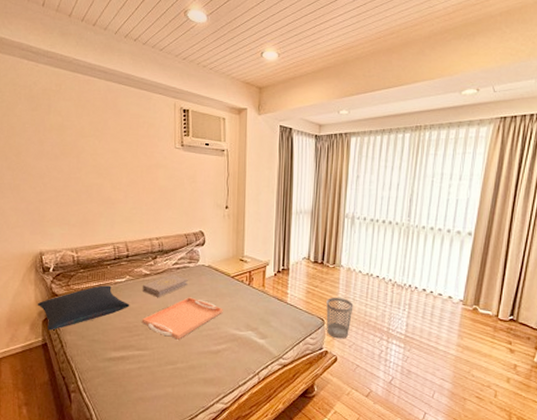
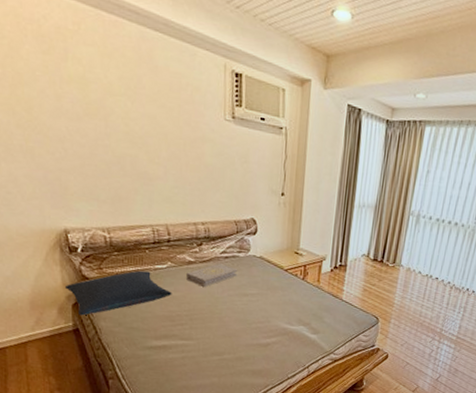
serving tray: present [143,297,223,340] -> none [186,288,275,331]
wastebasket: present [326,297,354,339] -> none [380,296,410,338]

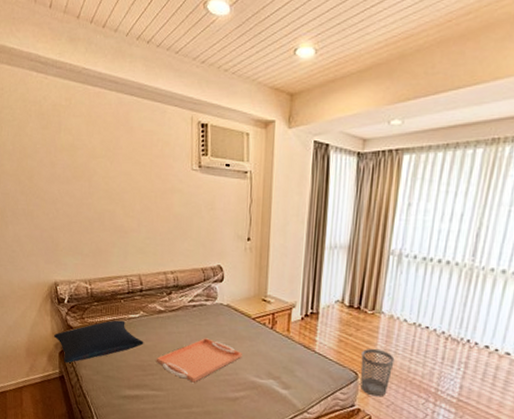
book: present [186,263,238,287] -> none [157,312,206,336]
serving tray: none [186,288,275,331] -> present [157,338,242,383]
wastebasket: none [380,296,410,338] -> present [360,348,395,397]

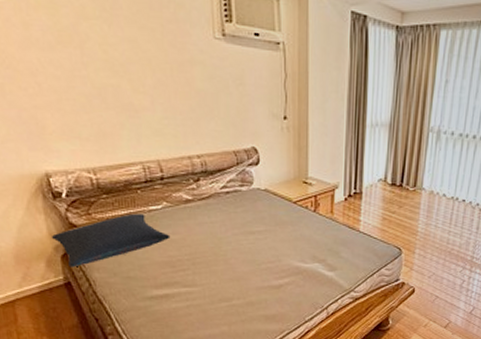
serving tray: present [157,338,242,383] -> none [188,226,285,274]
wastebasket: present [360,348,395,397] -> none [404,223,435,269]

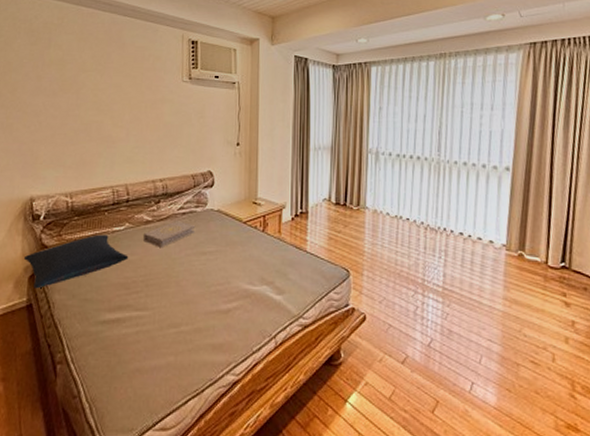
book: none [185,200,242,227] -> present [143,221,196,247]

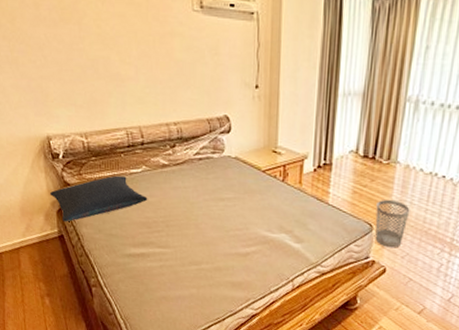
book: present [143,221,196,247] -> none [161,166,213,191]
wastebasket: none [351,243,382,293] -> present [375,199,410,248]

